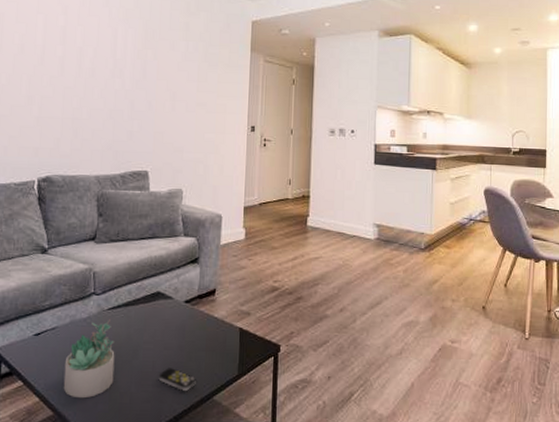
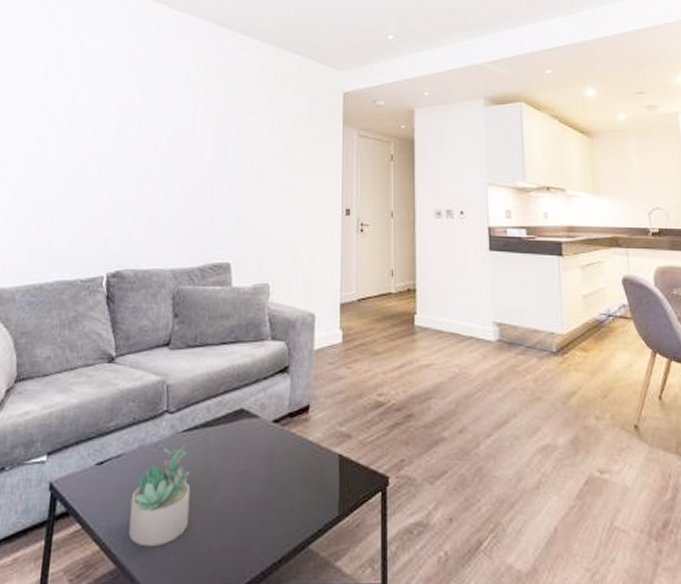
remote control: present [158,368,196,391] -> none [242,506,288,537]

